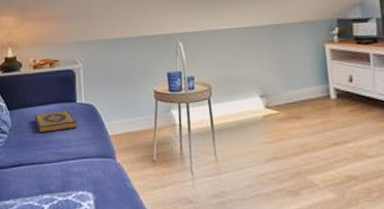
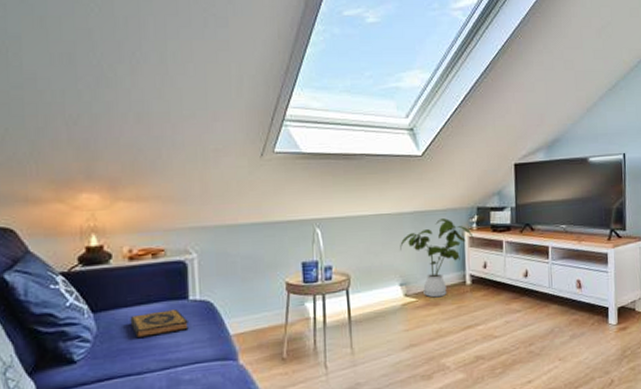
house plant: none [258,31,337,111] -> present [400,218,474,298]

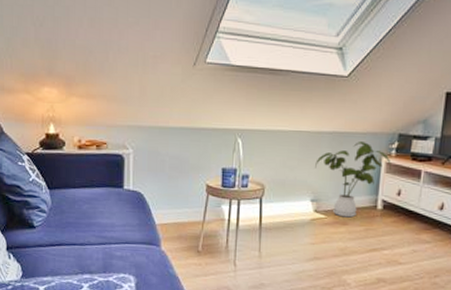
hardback book: present [130,310,189,339] -> none [77,195,122,216]

